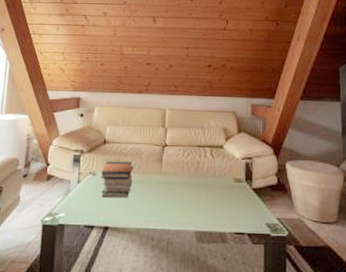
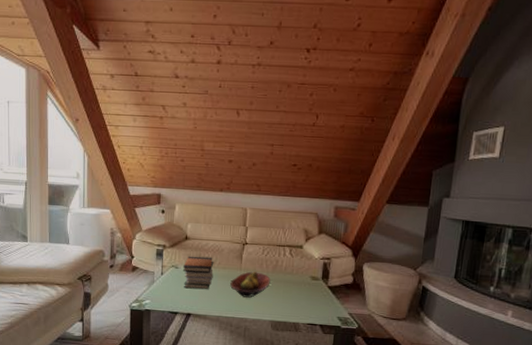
fruit bowl: none [151,175,193,205] -> present [230,271,271,298]

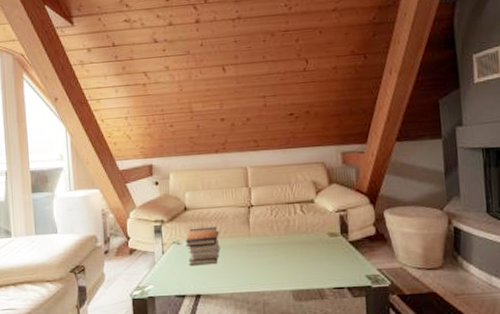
fruit bowl: present [230,271,271,298] -> none [240,236,285,267]

